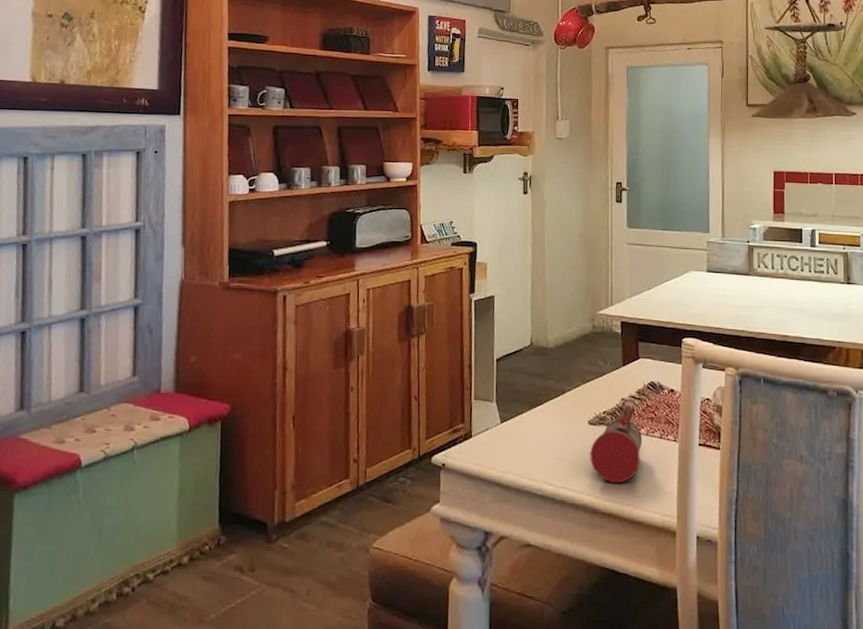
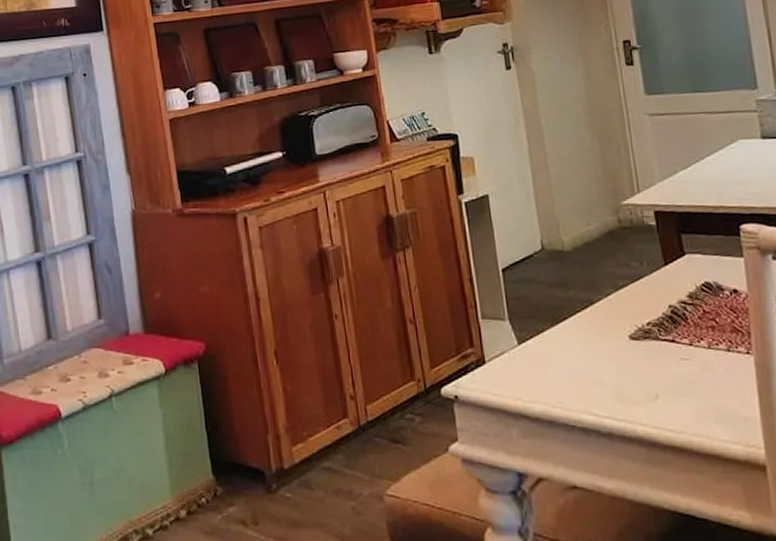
beer mug: present [590,399,643,484] -> none [636,305,705,410]

